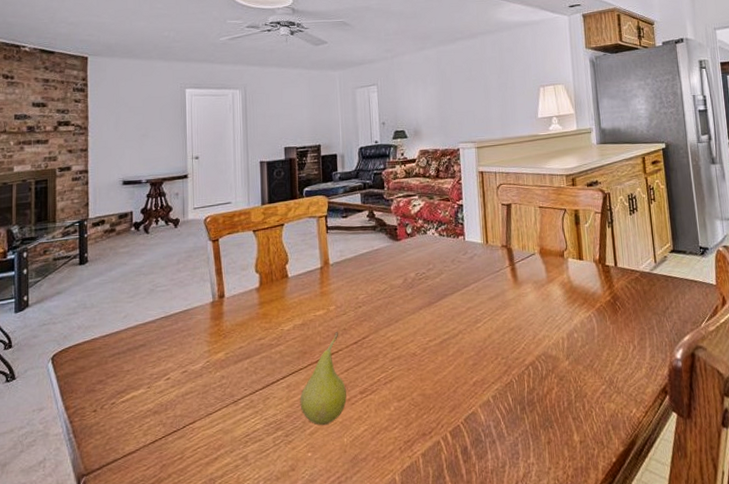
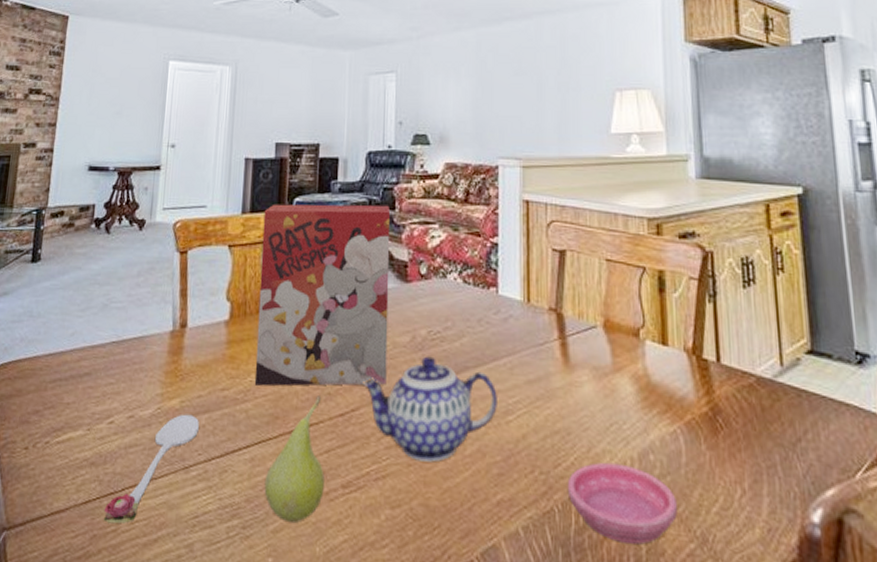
spoon: none [169,362,243,454] -> present [104,414,199,524]
cereal box: none [280,186,388,332] -> present [254,204,391,386]
teapot: none [370,291,470,365] -> present [363,356,497,462]
saucer: none [520,343,594,394] -> present [567,462,677,545]

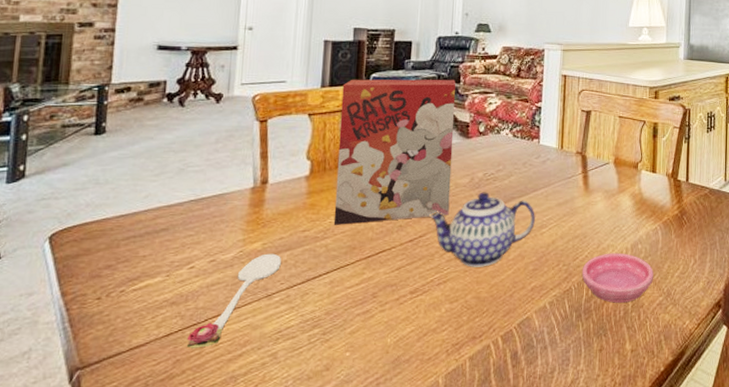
fruit: present [264,395,324,523] -> none [342,228,395,325]

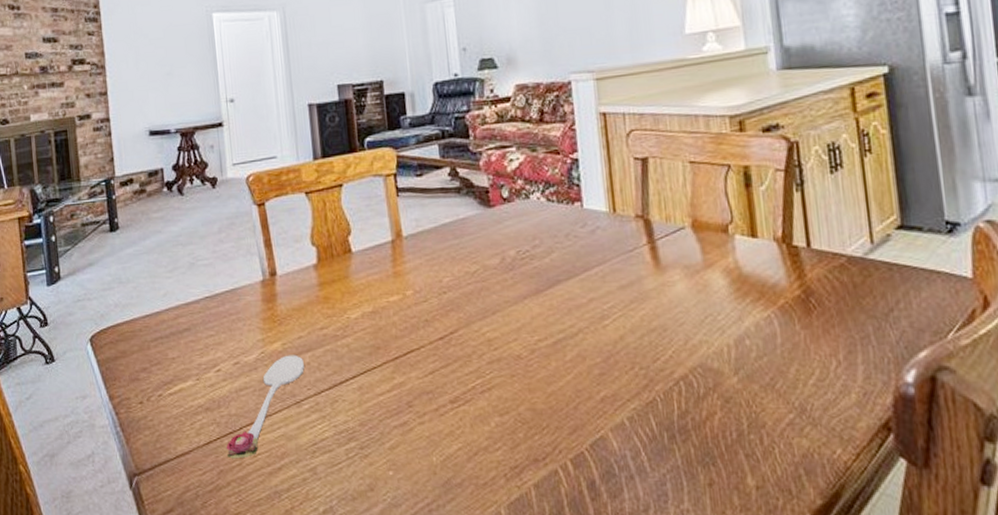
cereal box: present [333,79,456,225] -> none [336,134,481,321]
teapot: present [429,192,535,267] -> none [458,274,593,371]
saucer: present [581,253,653,303] -> none [667,351,776,421]

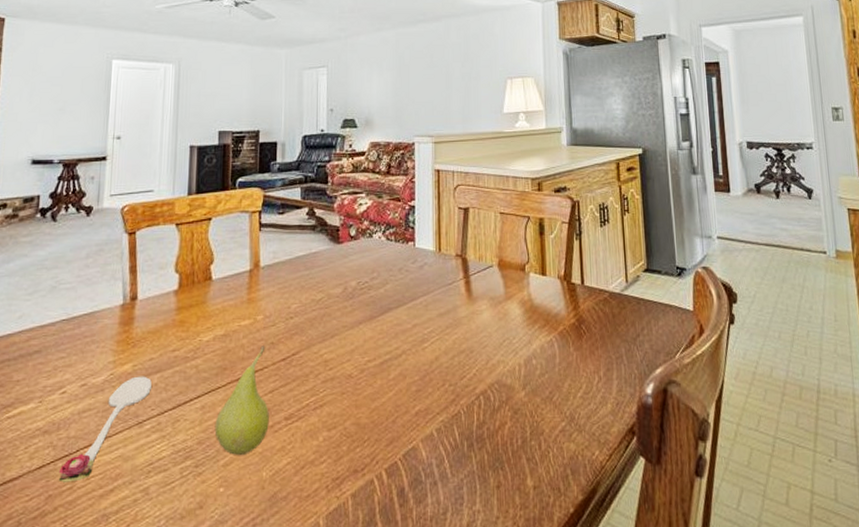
fruit: none [375,323,434,440] -> present [214,346,269,456]

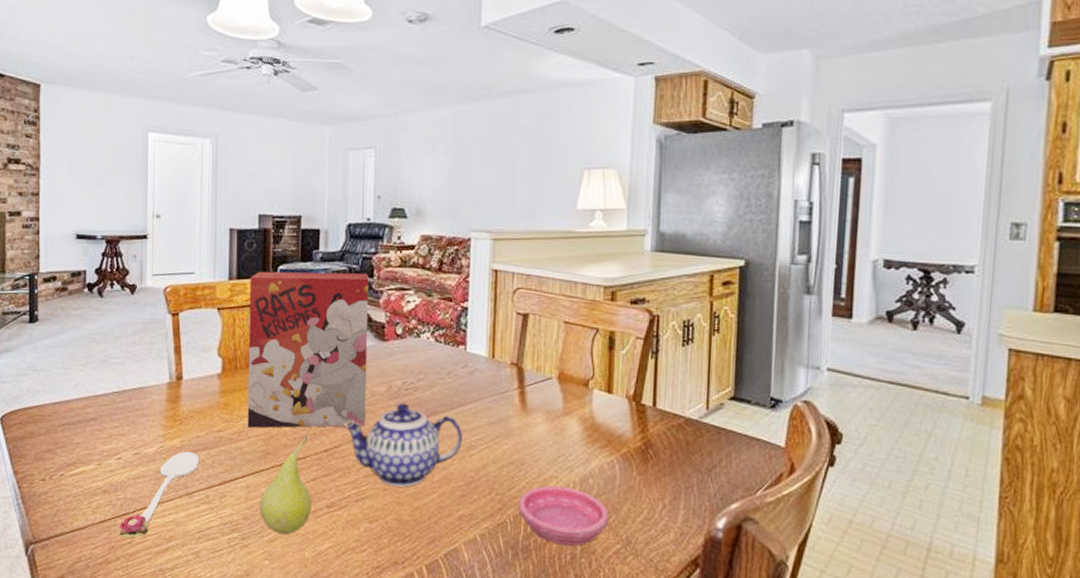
cereal box: none [203,180,324,344] -> present [247,271,369,428]
teapot: none [302,302,415,389] -> present [344,403,463,487]
saucer: none [470,369,553,430] -> present [518,485,609,546]

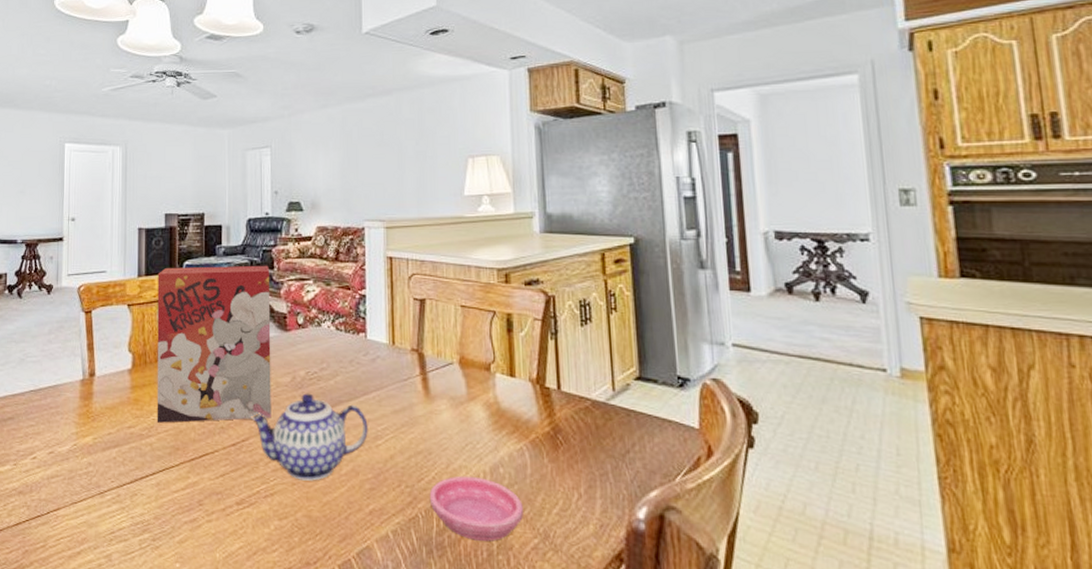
spoon: present [119,451,199,538] -> none [33,448,110,541]
fruit: present [259,435,311,535] -> none [169,429,221,535]

